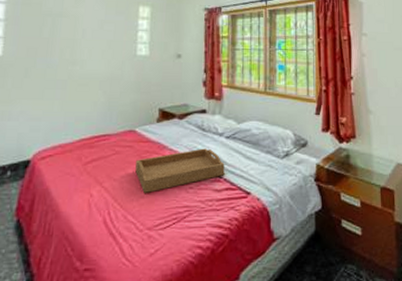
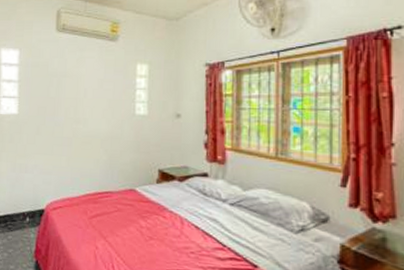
serving tray: present [135,148,225,193] -> none [137,213,229,253]

